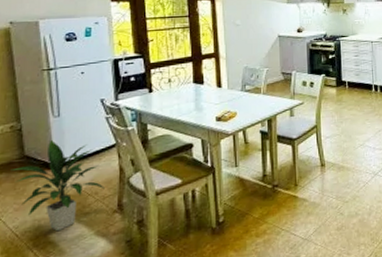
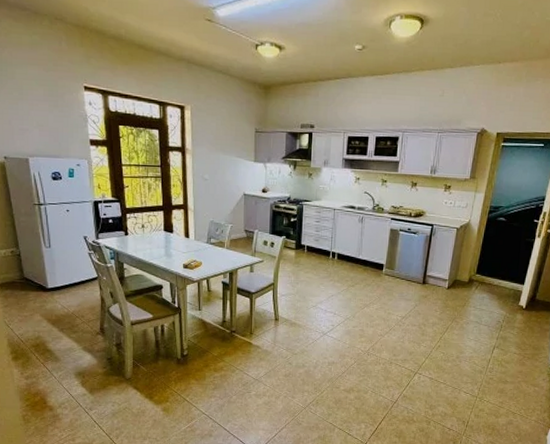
indoor plant: present [10,140,105,232] -> none [14,267,89,343]

